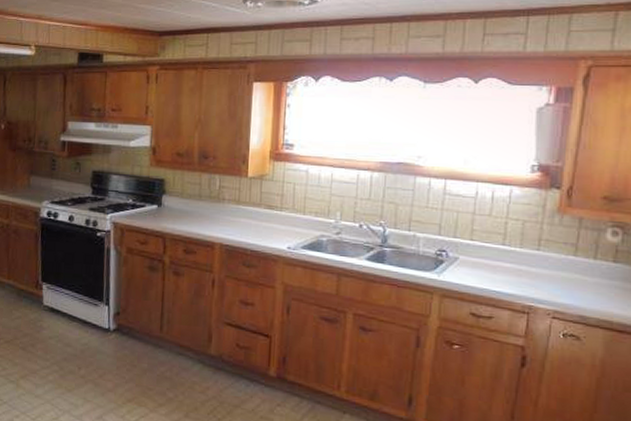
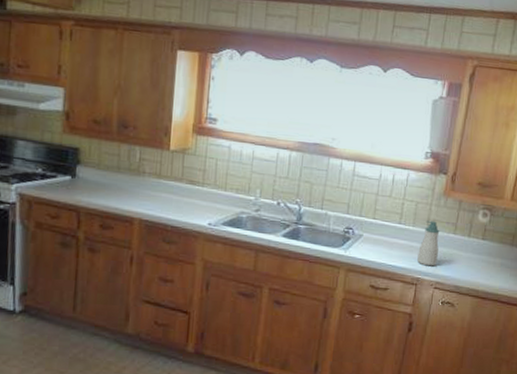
soap bottle: none [528,241,555,293] -> present [417,220,440,267]

